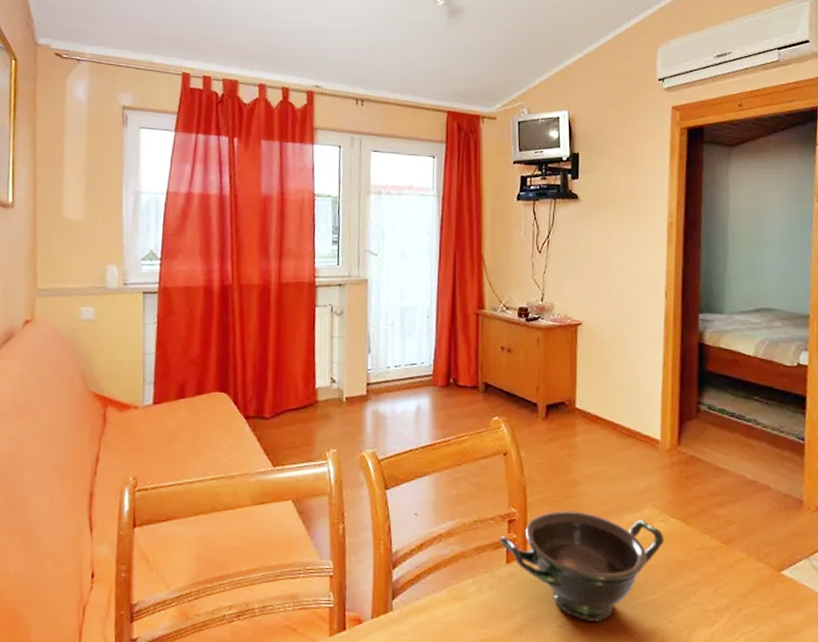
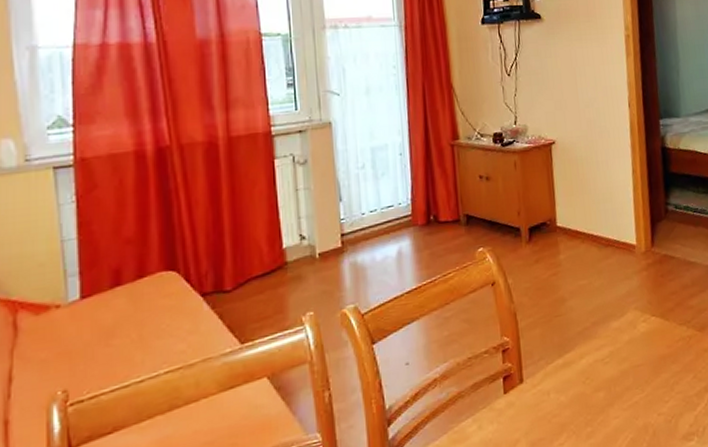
bowl: present [499,510,664,622] -> none [495,324,648,434]

